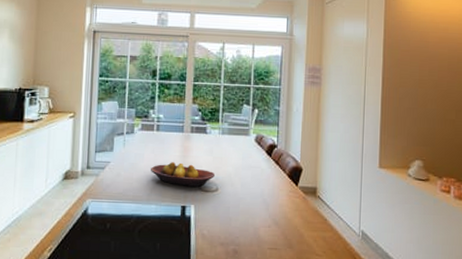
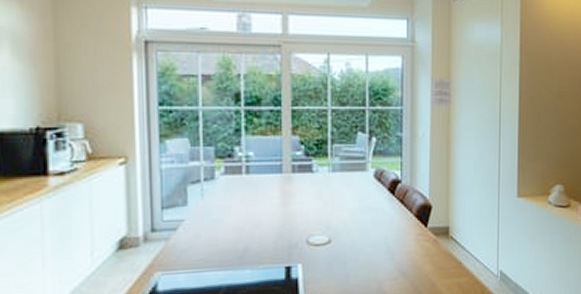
fruit bowl: present [151,162,215,187] -> none [242,212,325,242]

